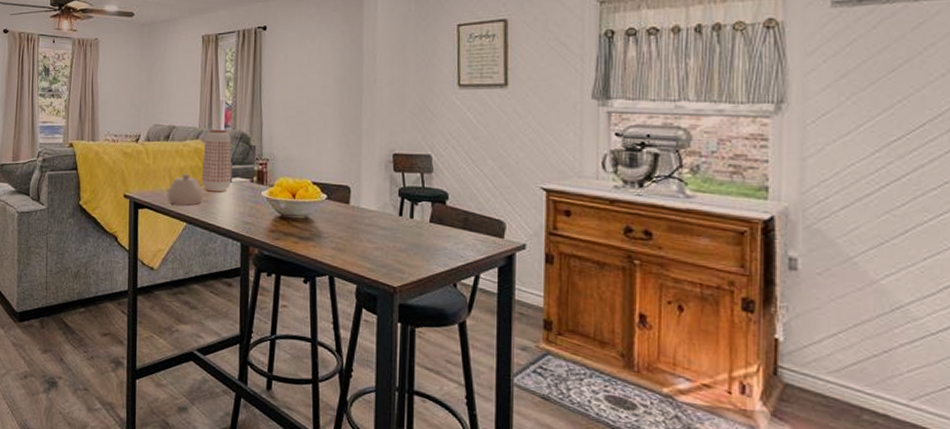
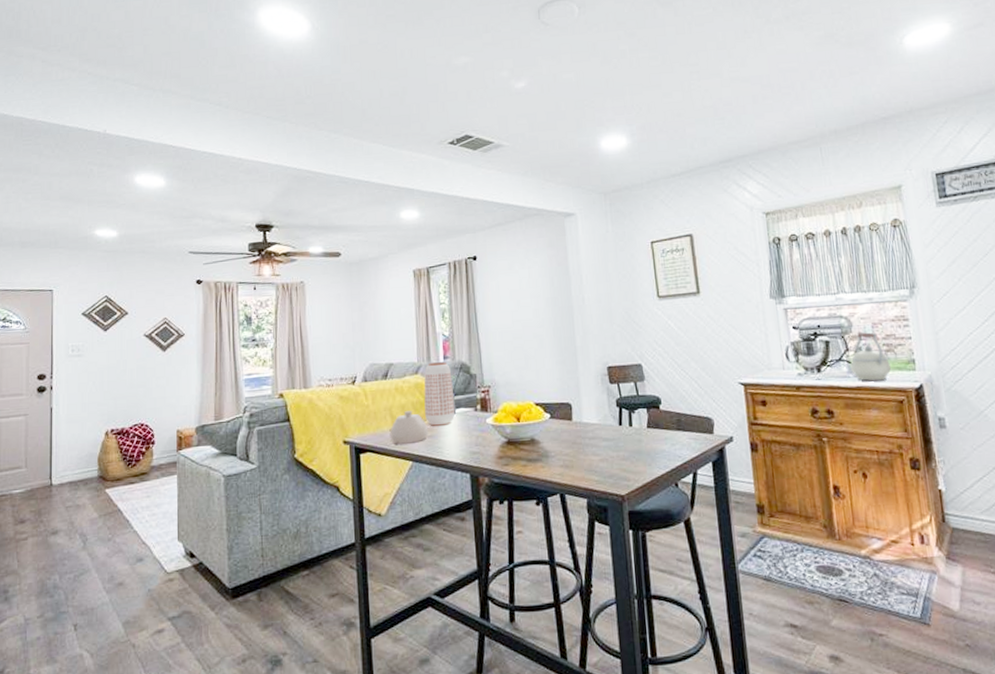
kettle: none [682,147,734,205] -> present [850,331,891,381]

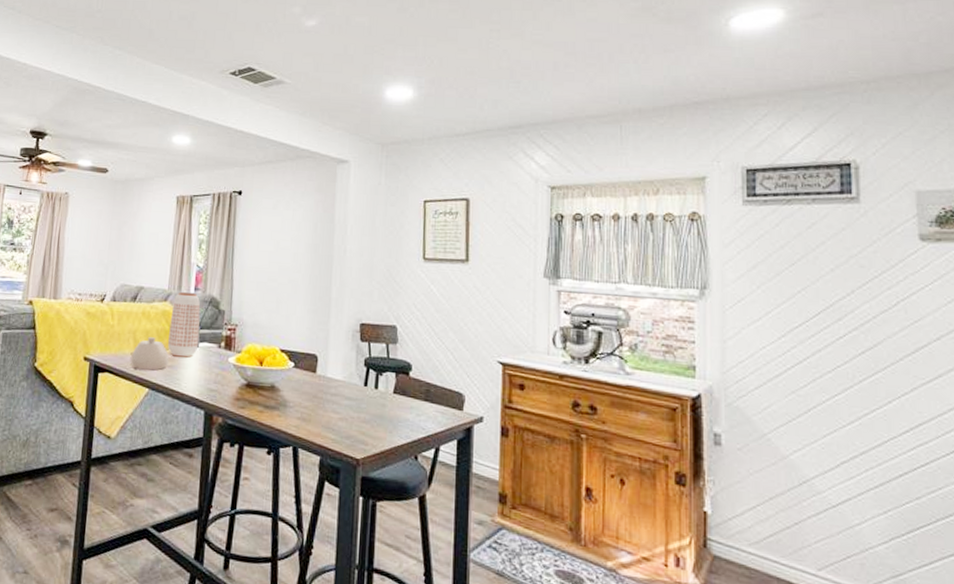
kettle: present [850,331,891,381] -> none [623,327,667,382]

